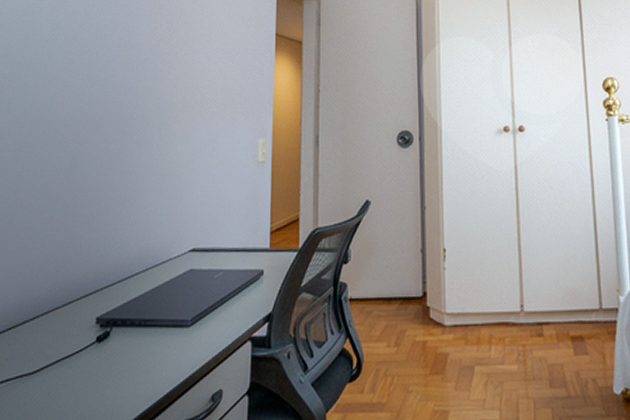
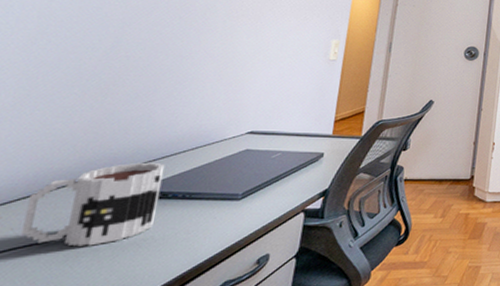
mug: none [14,287,122,378] -> present [21,162,165,247]

